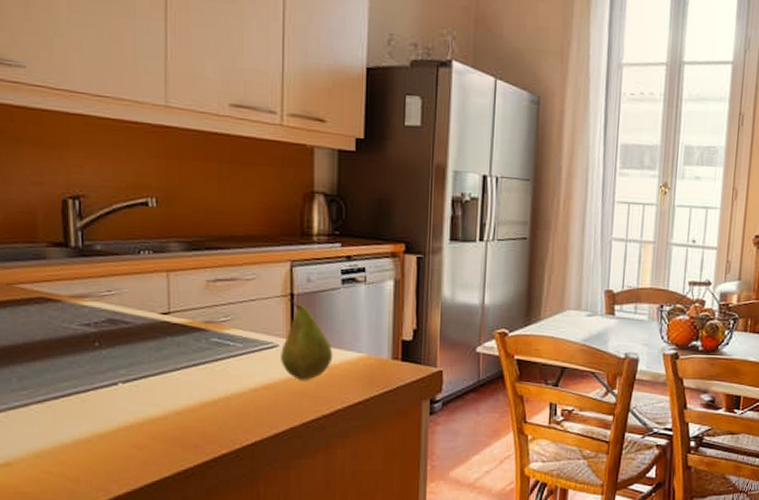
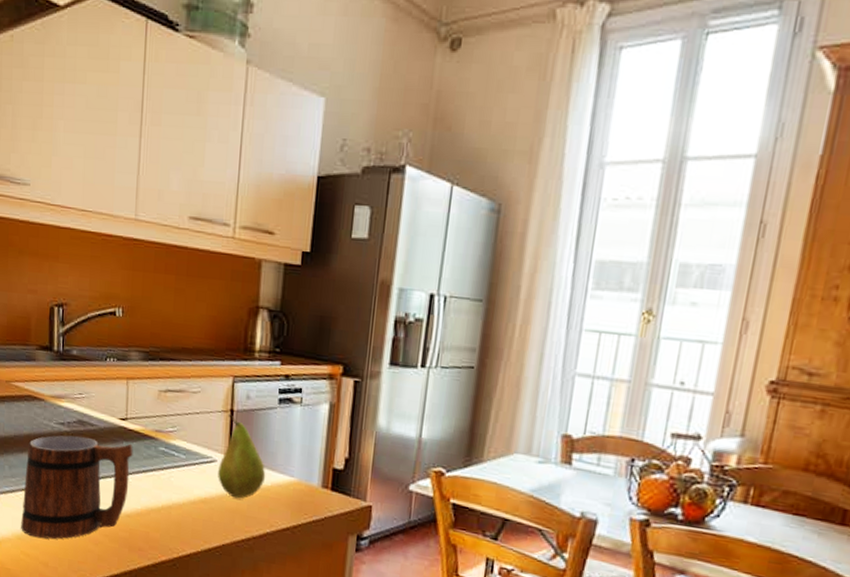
mug: none [39,336,180,453] -> present [21,435,133,540]

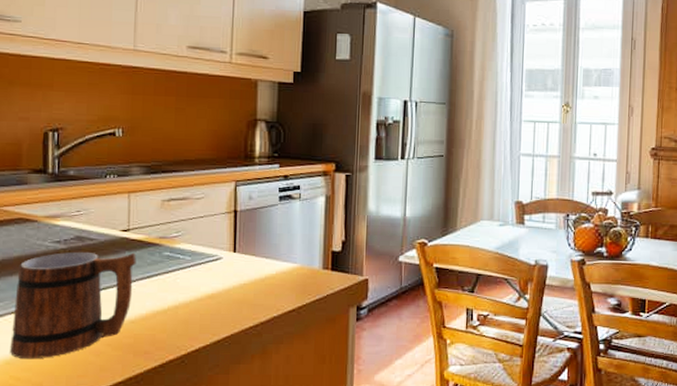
fruit: present [218,414,266,499] -> none [224,214,271,290]

